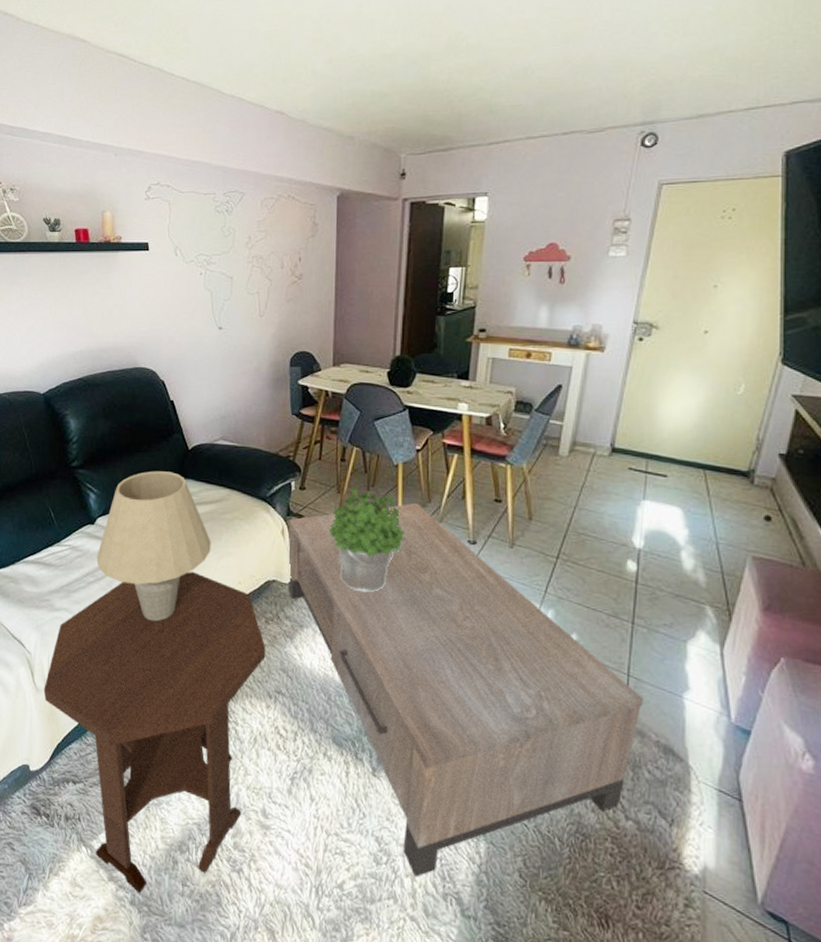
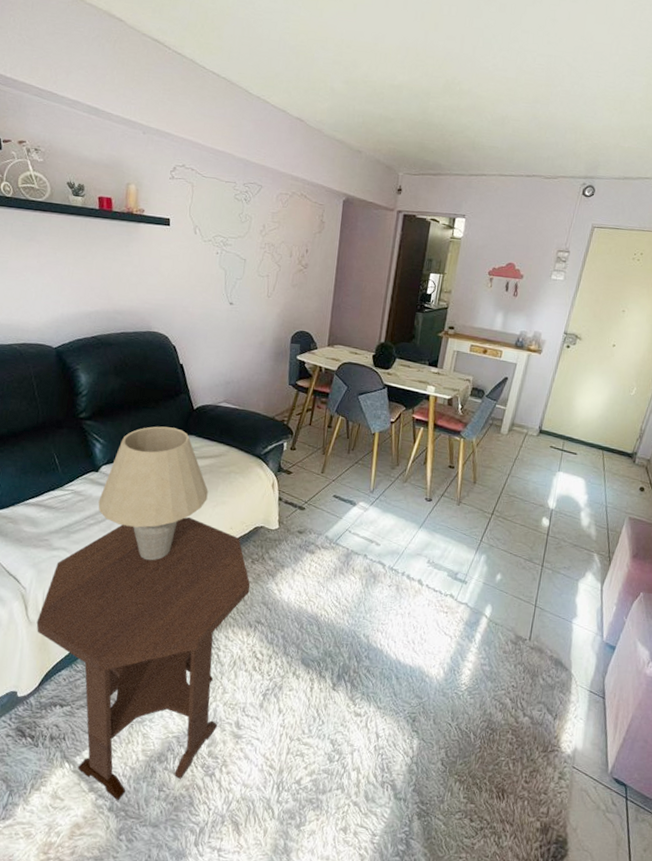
coffee table: present [288,502,643,877] -> none [274,465,544,770]
potted plant: present [328,486,405,593] -> none [312,449,376,539]

